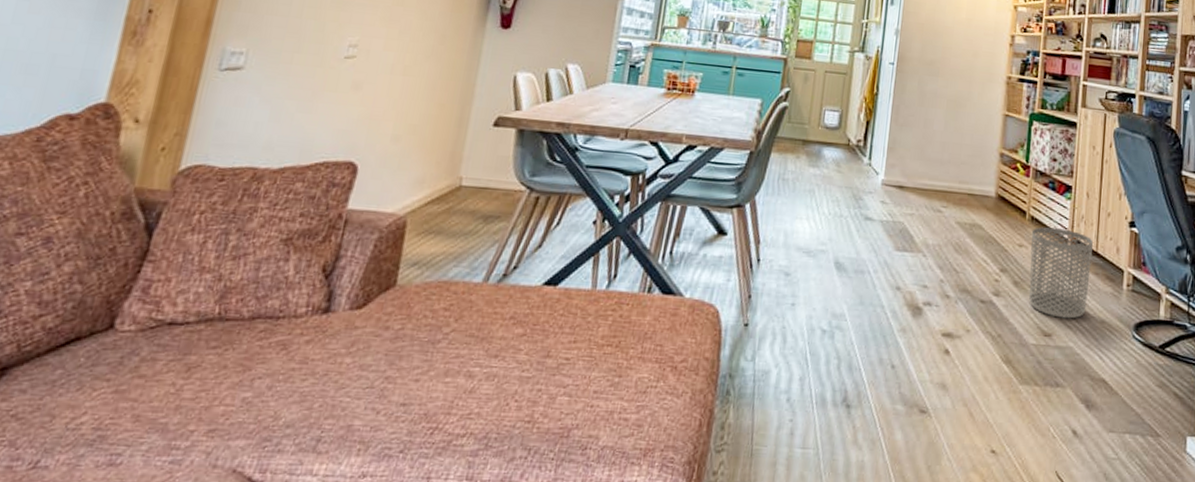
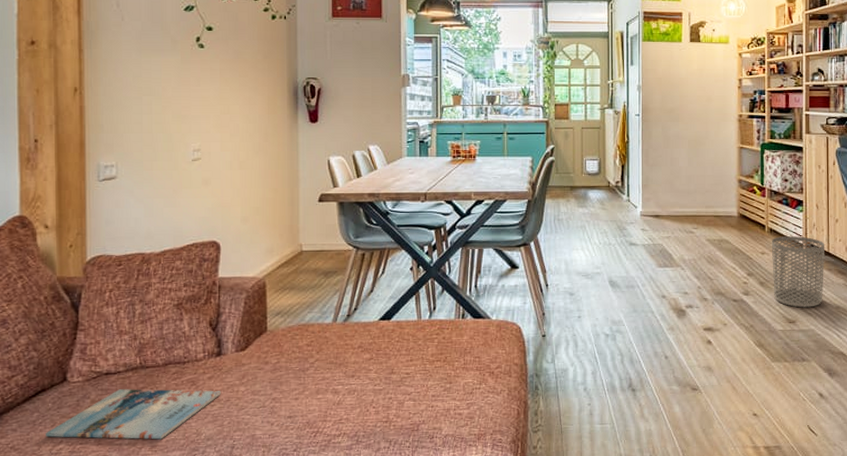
magazine: none [65,346,319,422] -> present [46,389,221,440]

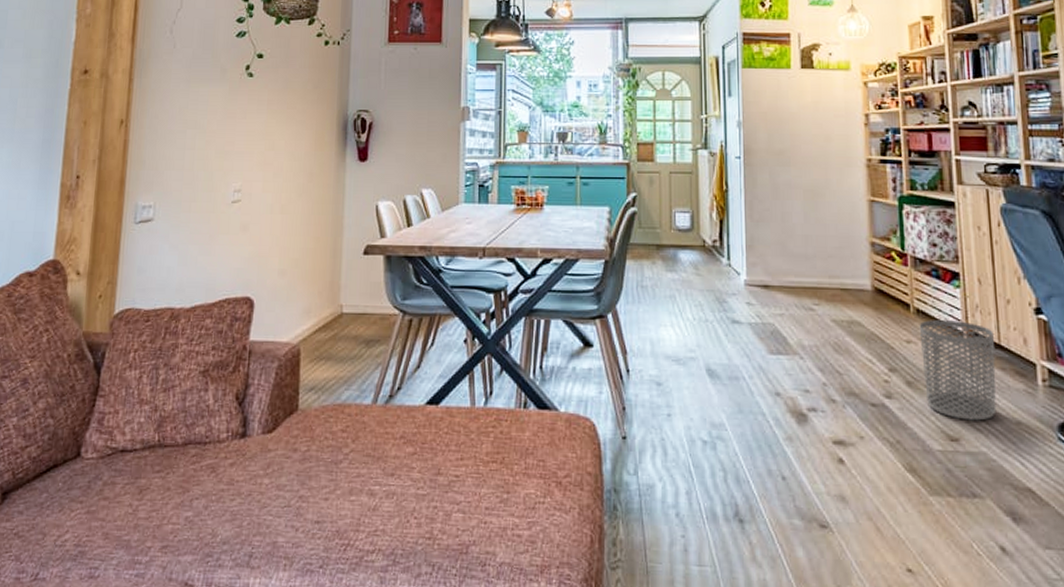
magazine: present [46,389,221,440] -> none [52,471,242,539]

